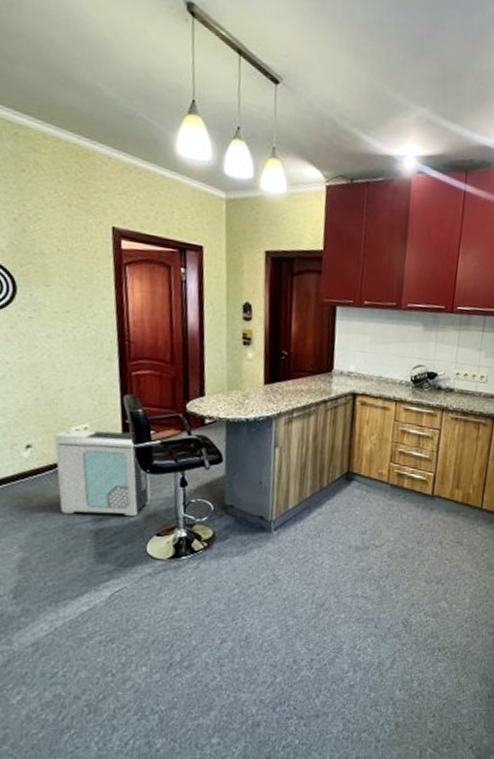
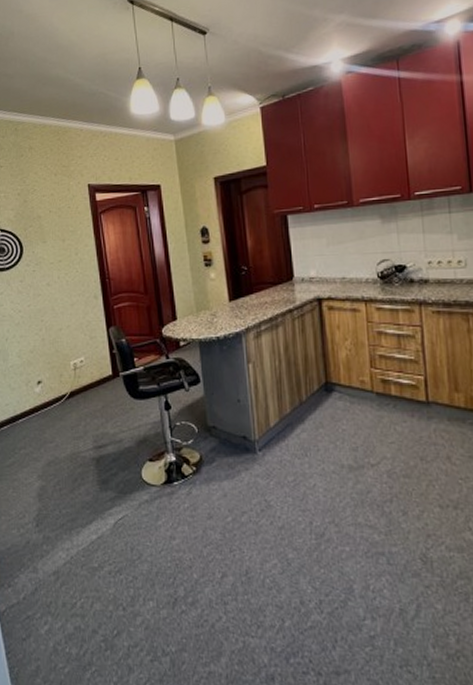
air purifier: present [55,429,151,517] -> none [59,361,140,443]

